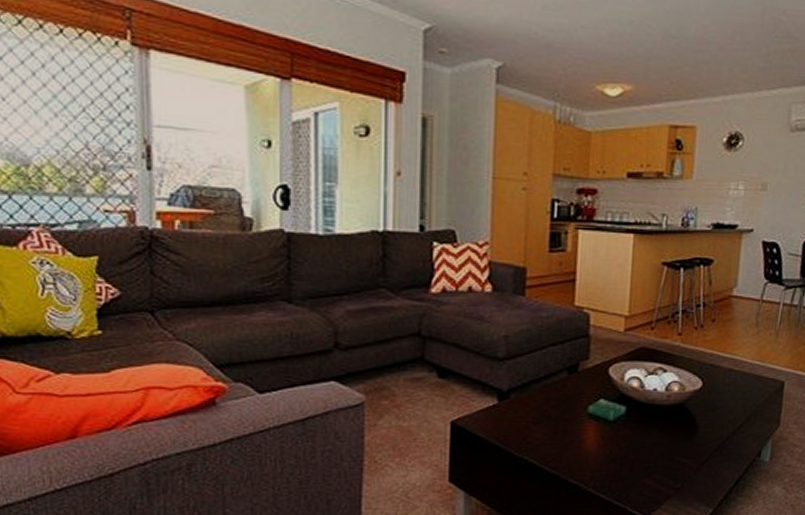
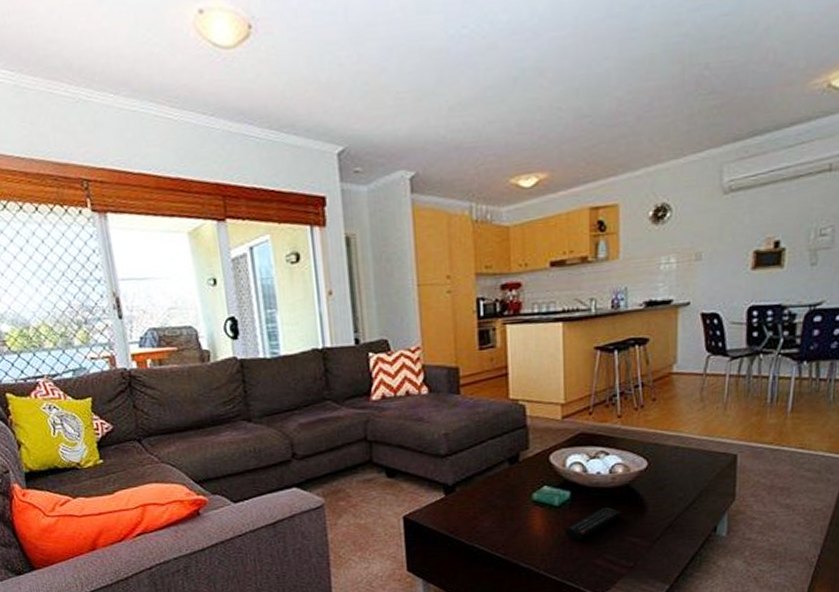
remote control: none [616,424,675,457] -> present [564,506,623,540]

